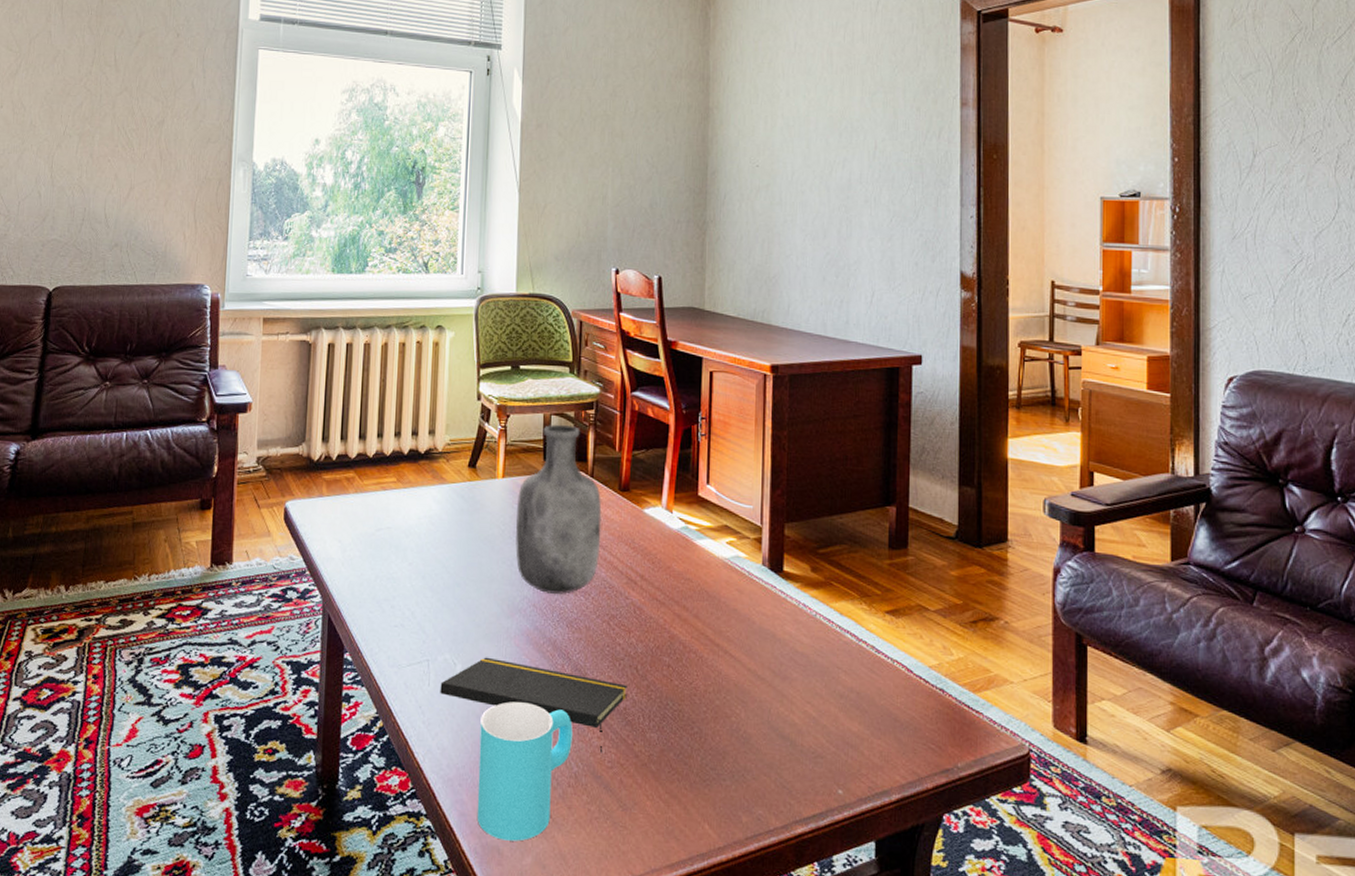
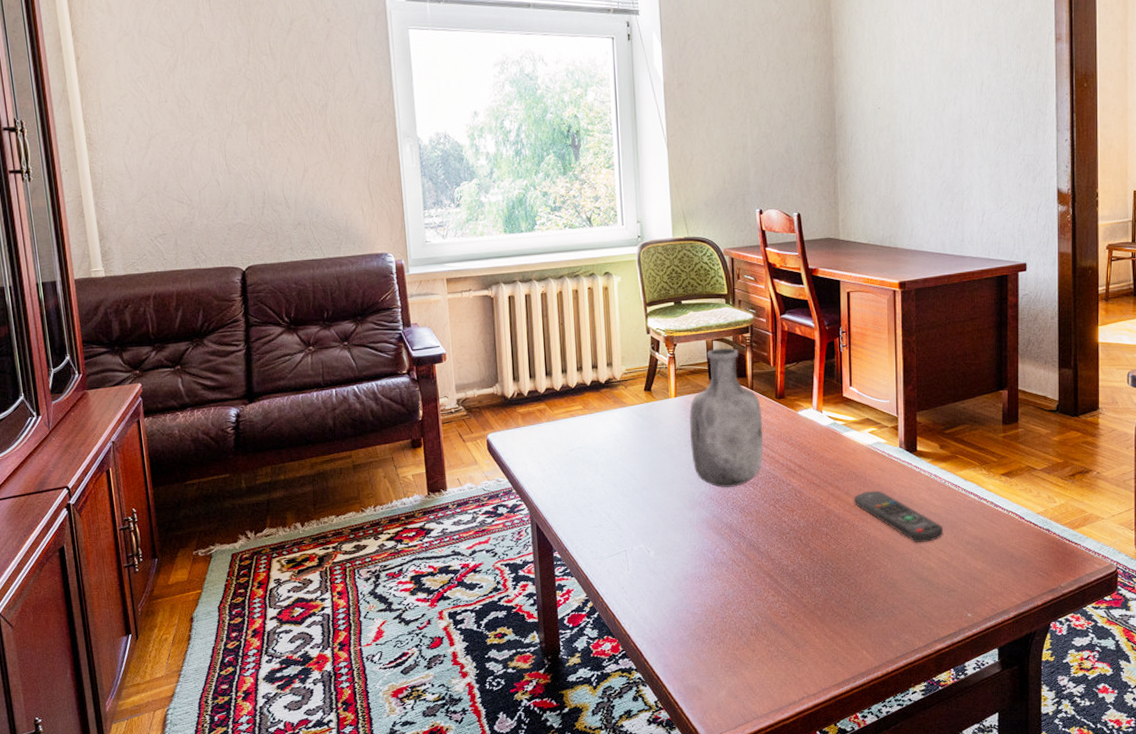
notepad: present [440,657,627,753] -> none [638,543,794,607]
cup: present [476,701,573,841] -> none [674,575,752,681]
remote control: none [703,616,811,690] -> present [853,490,943,543]

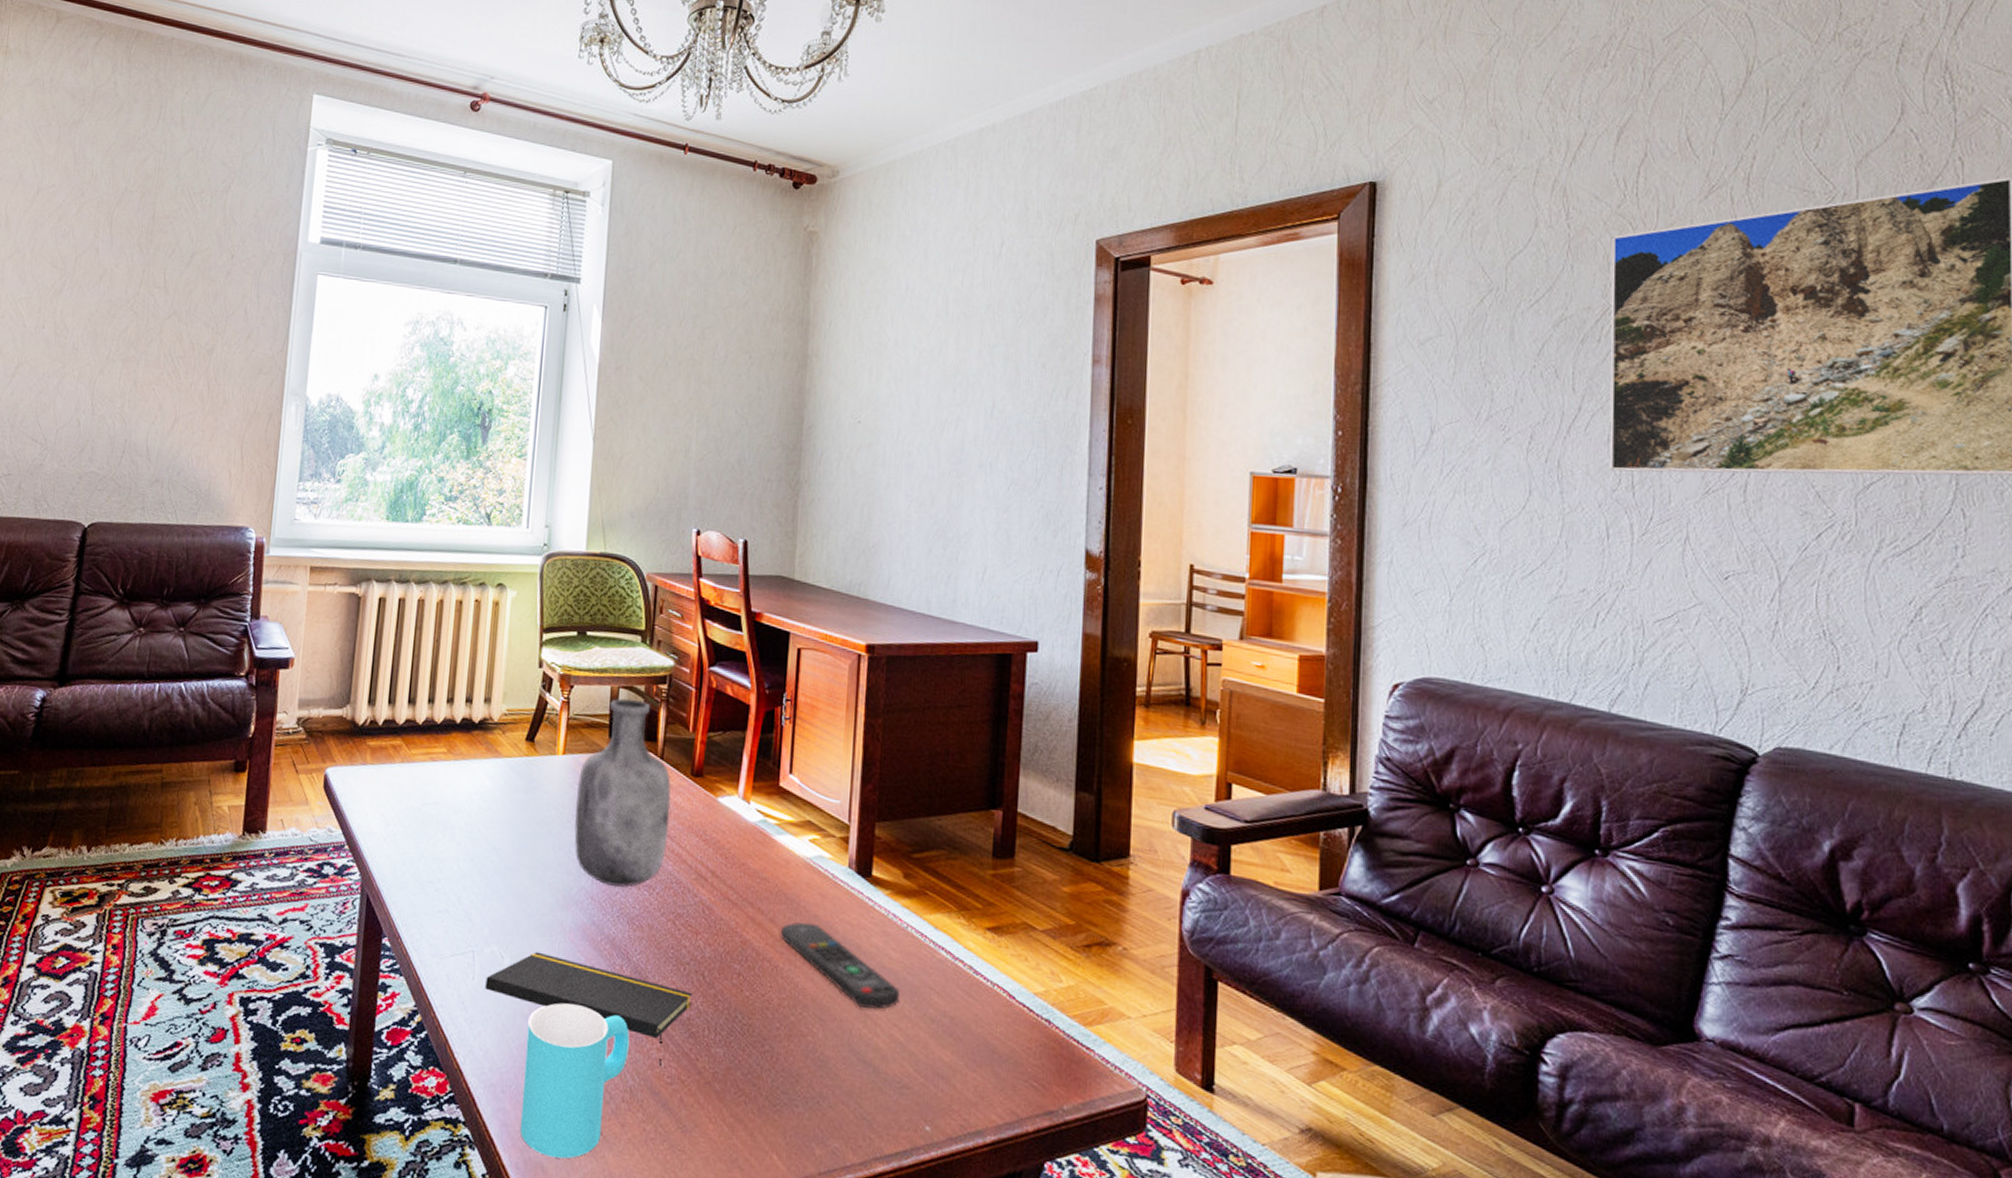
notepad: none [638,543,794,607] -> present [485,951,692,1067]
cup: none [674,575,752,681] -> present [520,1003,630,1159]

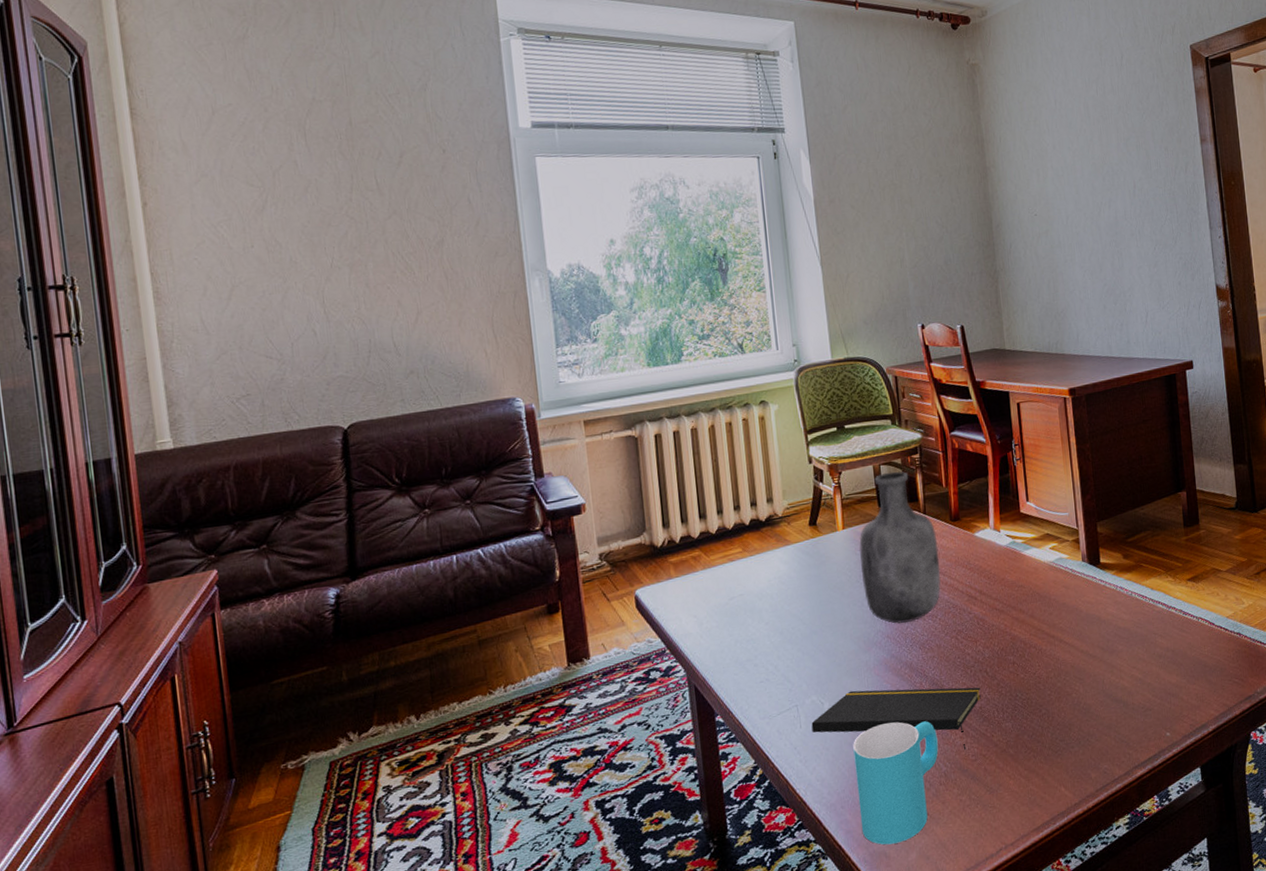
remote control: present [780,922,899,1010] -> none [1039,609,1134,663]

